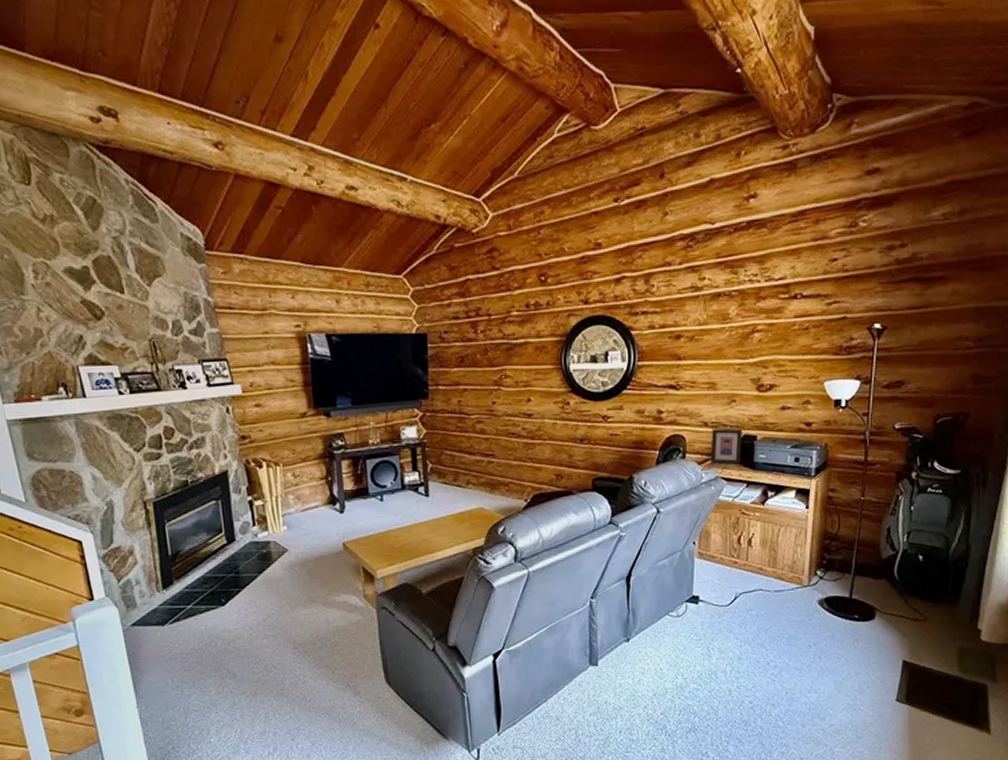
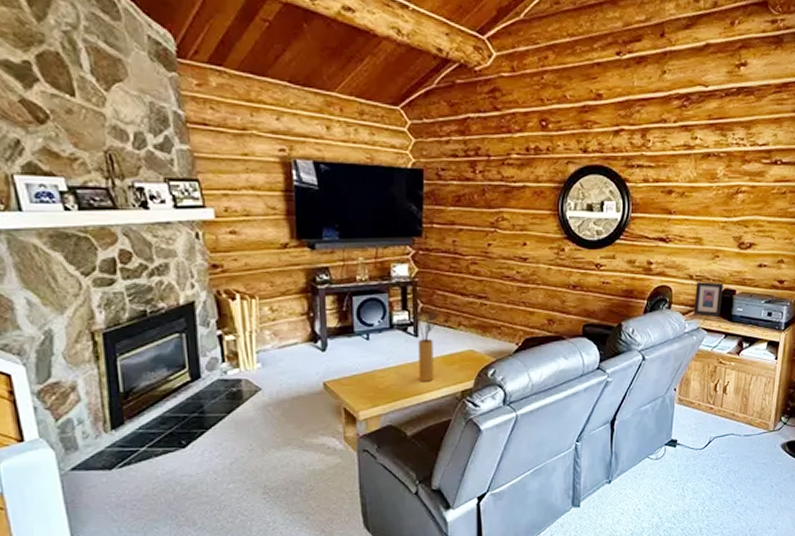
vase: none [425,462,450,541] -> present [415,302,441,382]

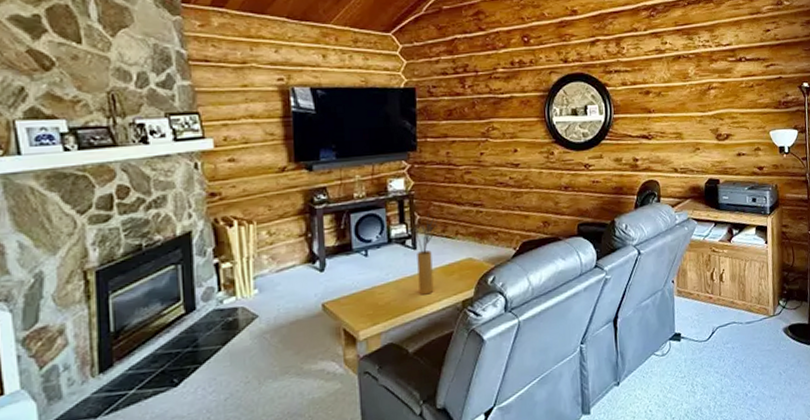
picture frame: present [693,282,723,316] -> none [681,173,708,207]

